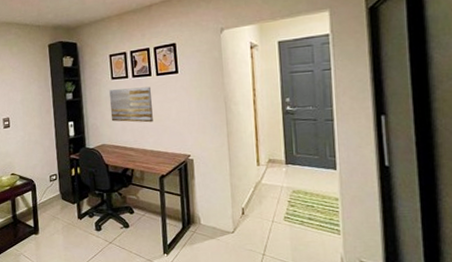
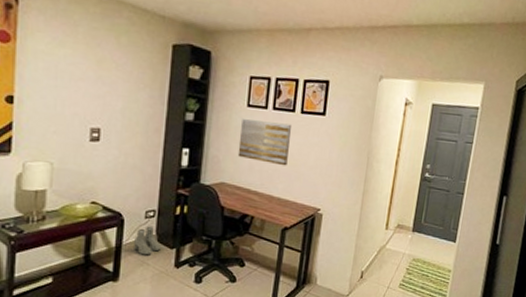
boots: none [45,187,66,211] -> present [134,226,162,256]

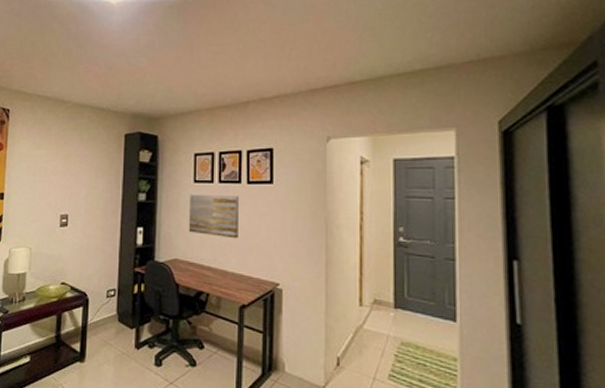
boots: present [134,226,162,256] -> none [98,305,123,336]

